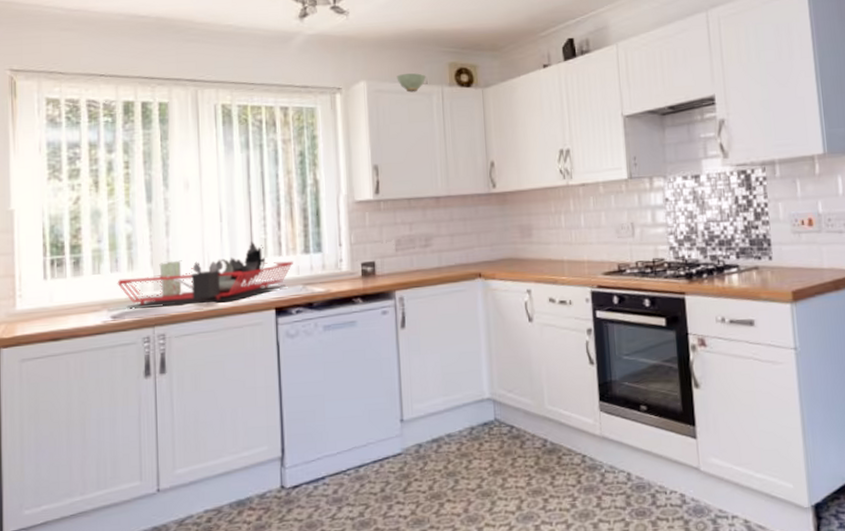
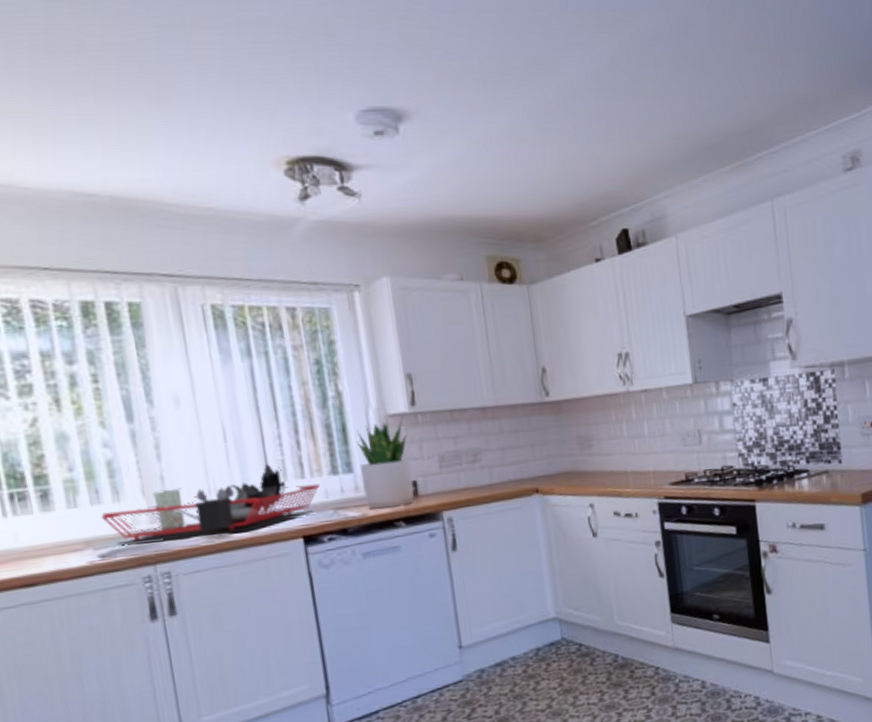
planter: none [327,203,372,286] -> present [356,417,415,509]
bowl: present [396,73,426,93] -> none [425,267,461,290]

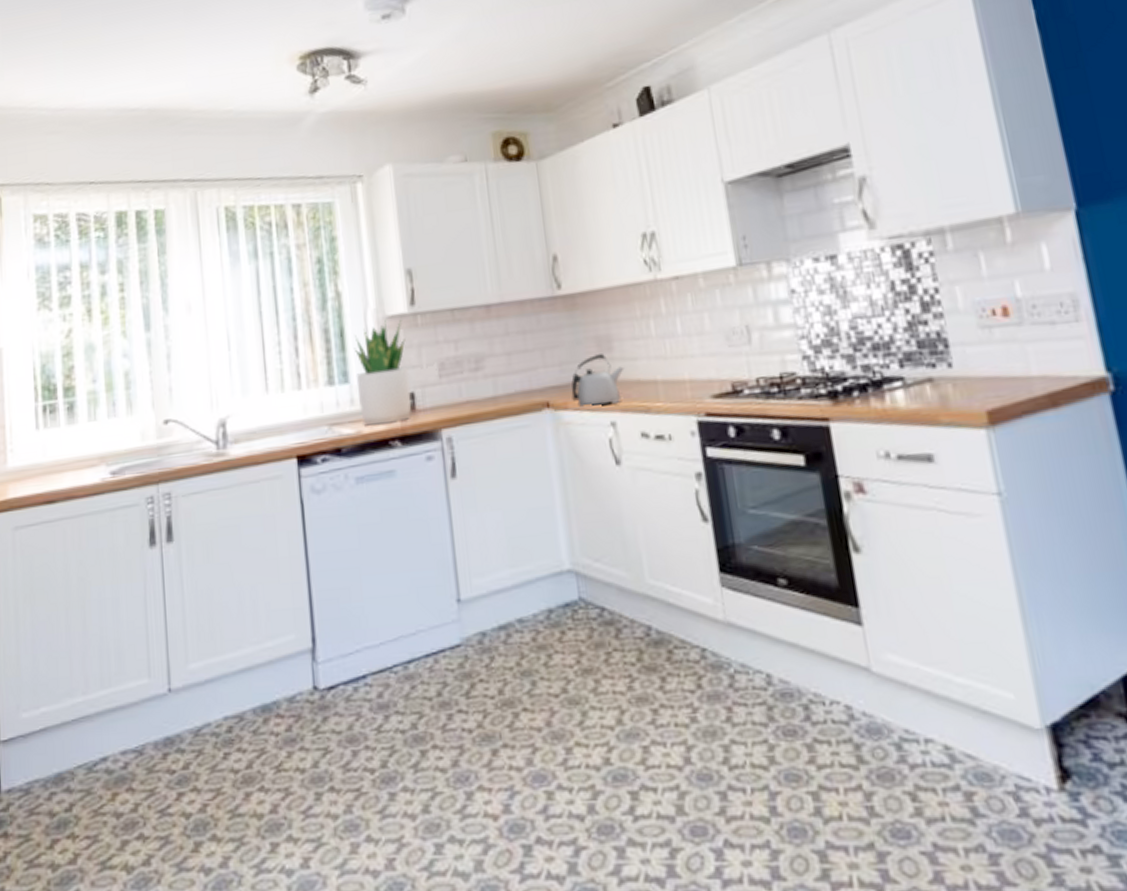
dish rack: present [101,463,320,546] -> none [115,372,316,463]
kettle: none [557,450,601,493] -> present [571,354,624,407]

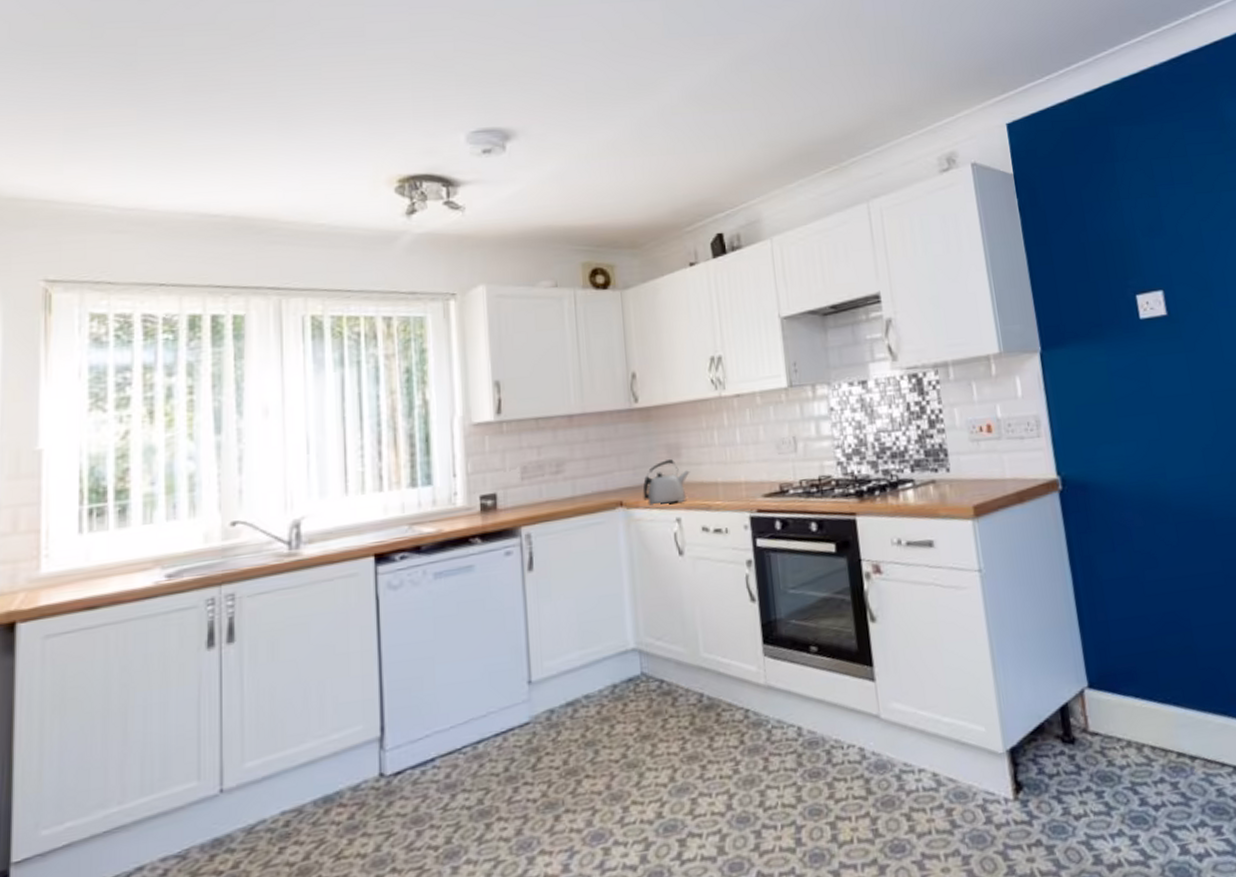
planter: present [353,319,412,426] -> none [438,426,493,525]

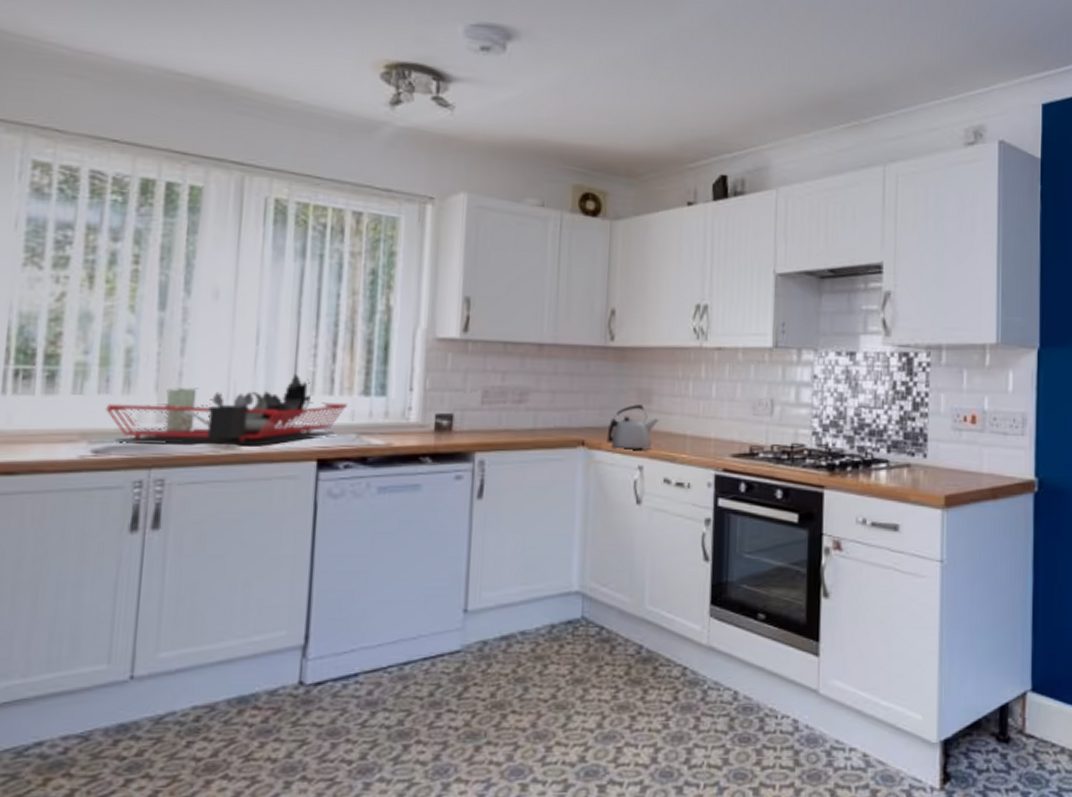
dish rack: none [174,475,397,565] -> present [105,373,347,447]

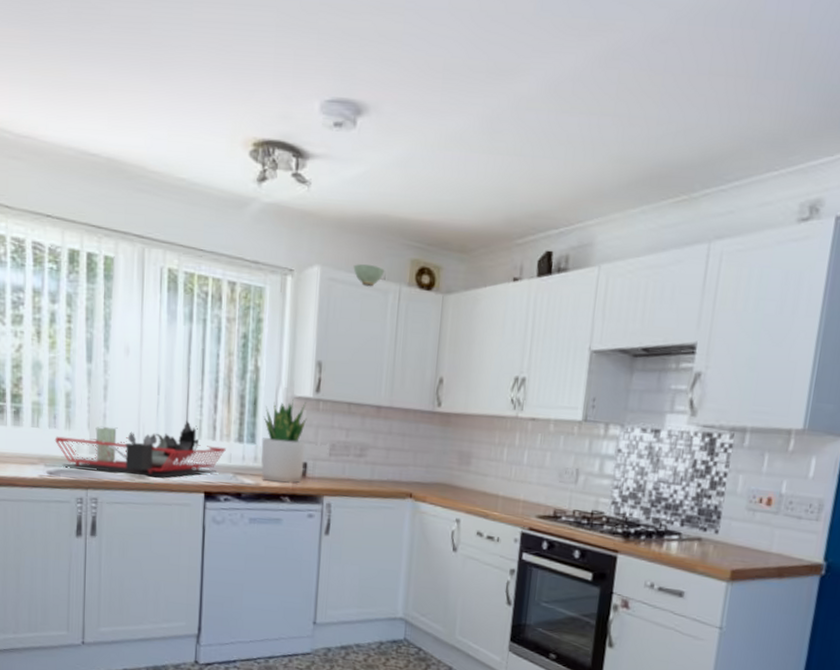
planter: none [393,340,453,441] -> present [261,398,307,484]
bowl: none [506,190,543,215] -> present [353,264,385,287]
kettle: present [606,405,659,451] -> none [430,465,476,507]

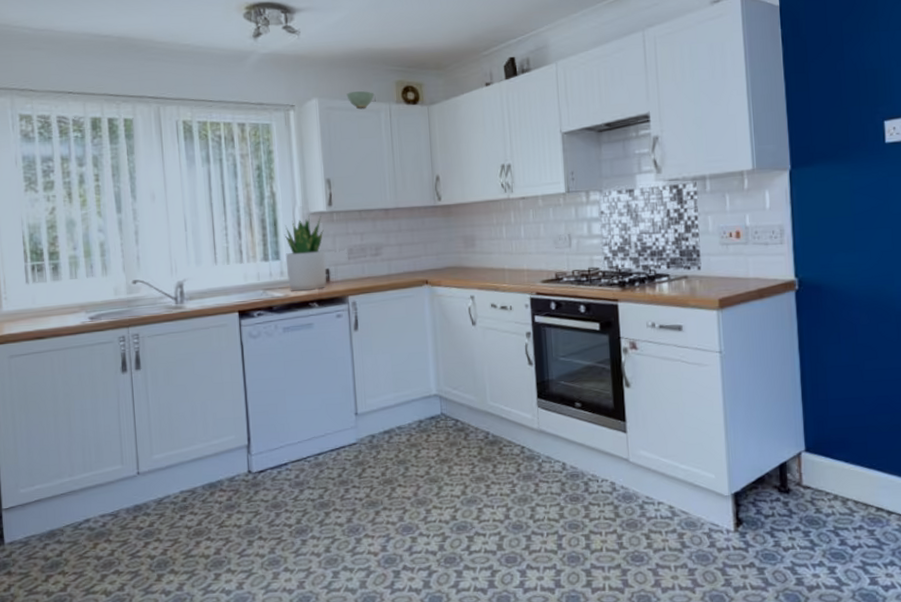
dish rack: present [54,420,226,478] -> none [93,249,254,311]

